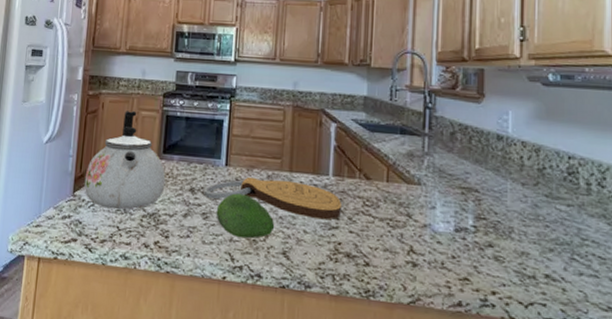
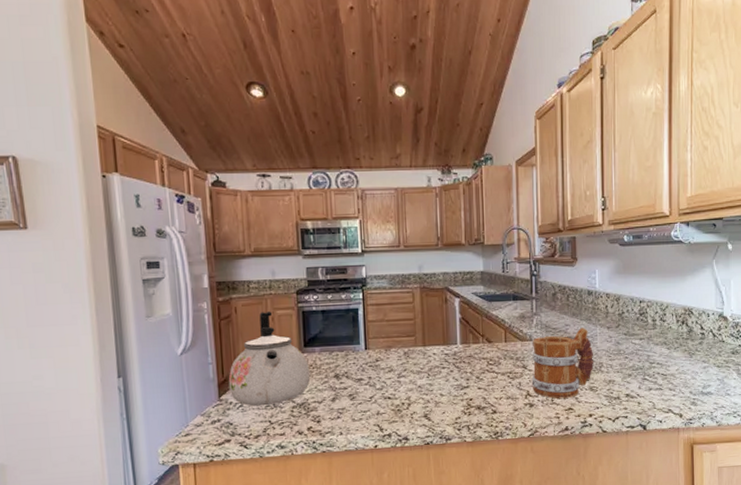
cutting board: present [203,176,343,220] -> none [348,354,471,383]
fruit: present [216,193,275,239] -> none [361,372,415,410]
mug: none [416,179,502,265] -> present [531,327,594,399]

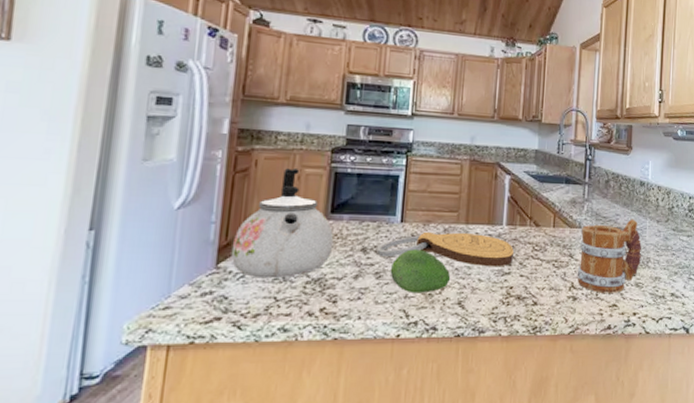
cutting board: none [348,354,471,383] -> present [377,231,515,267]
fruit: none [361,372,415,410] -> present [390,249,451,293]

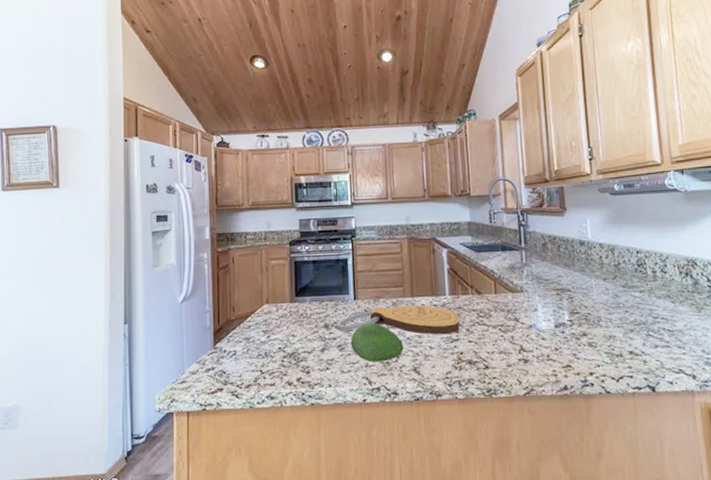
kettle: present [231,168,334,279] -> none [223,262,301,355]
mug: present [577,219,642,293] -> none [524,279,592,354]

